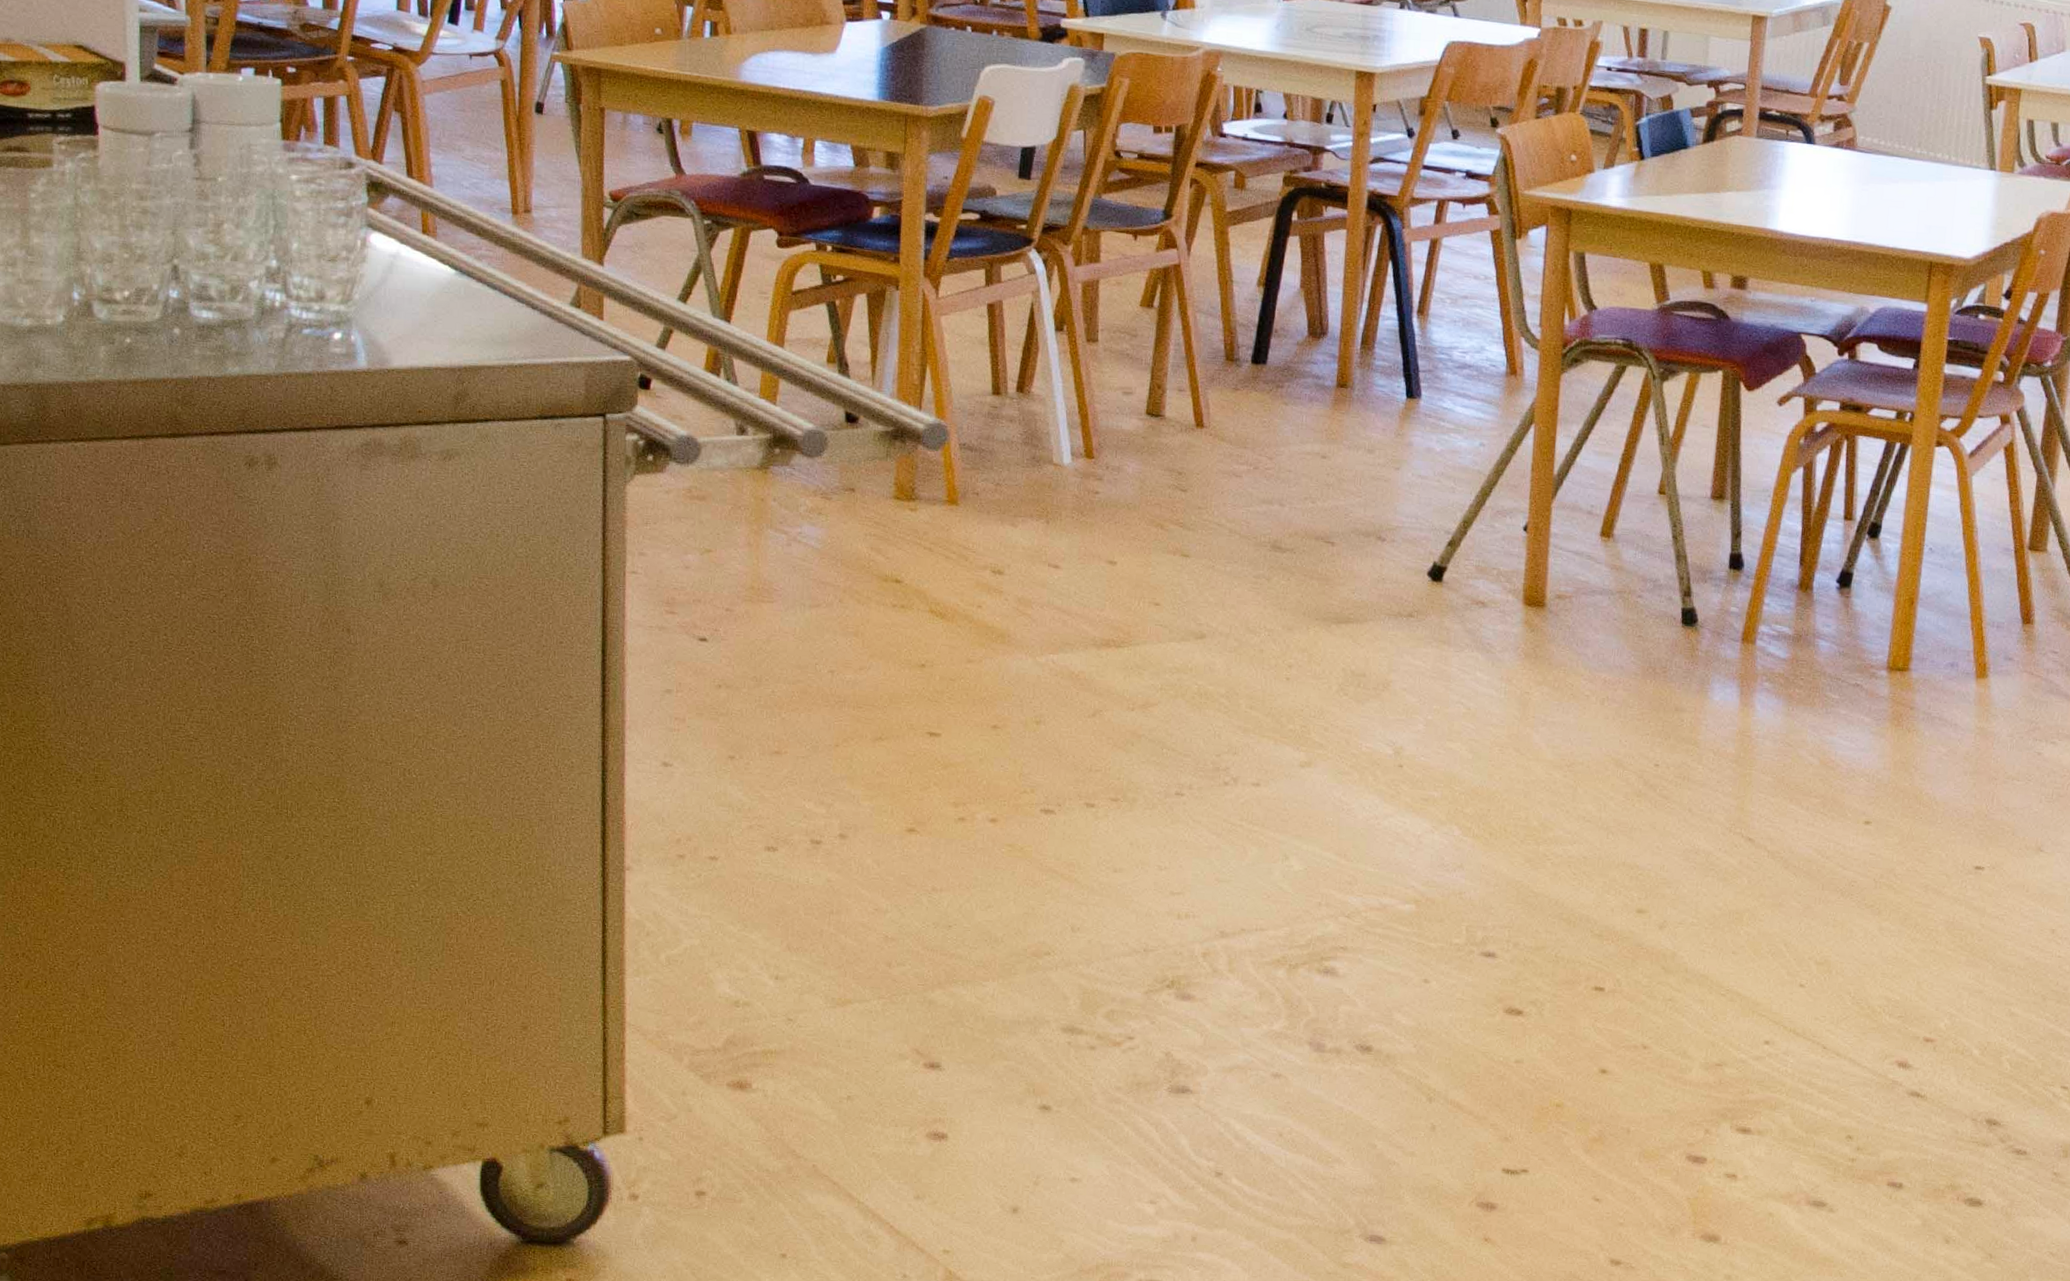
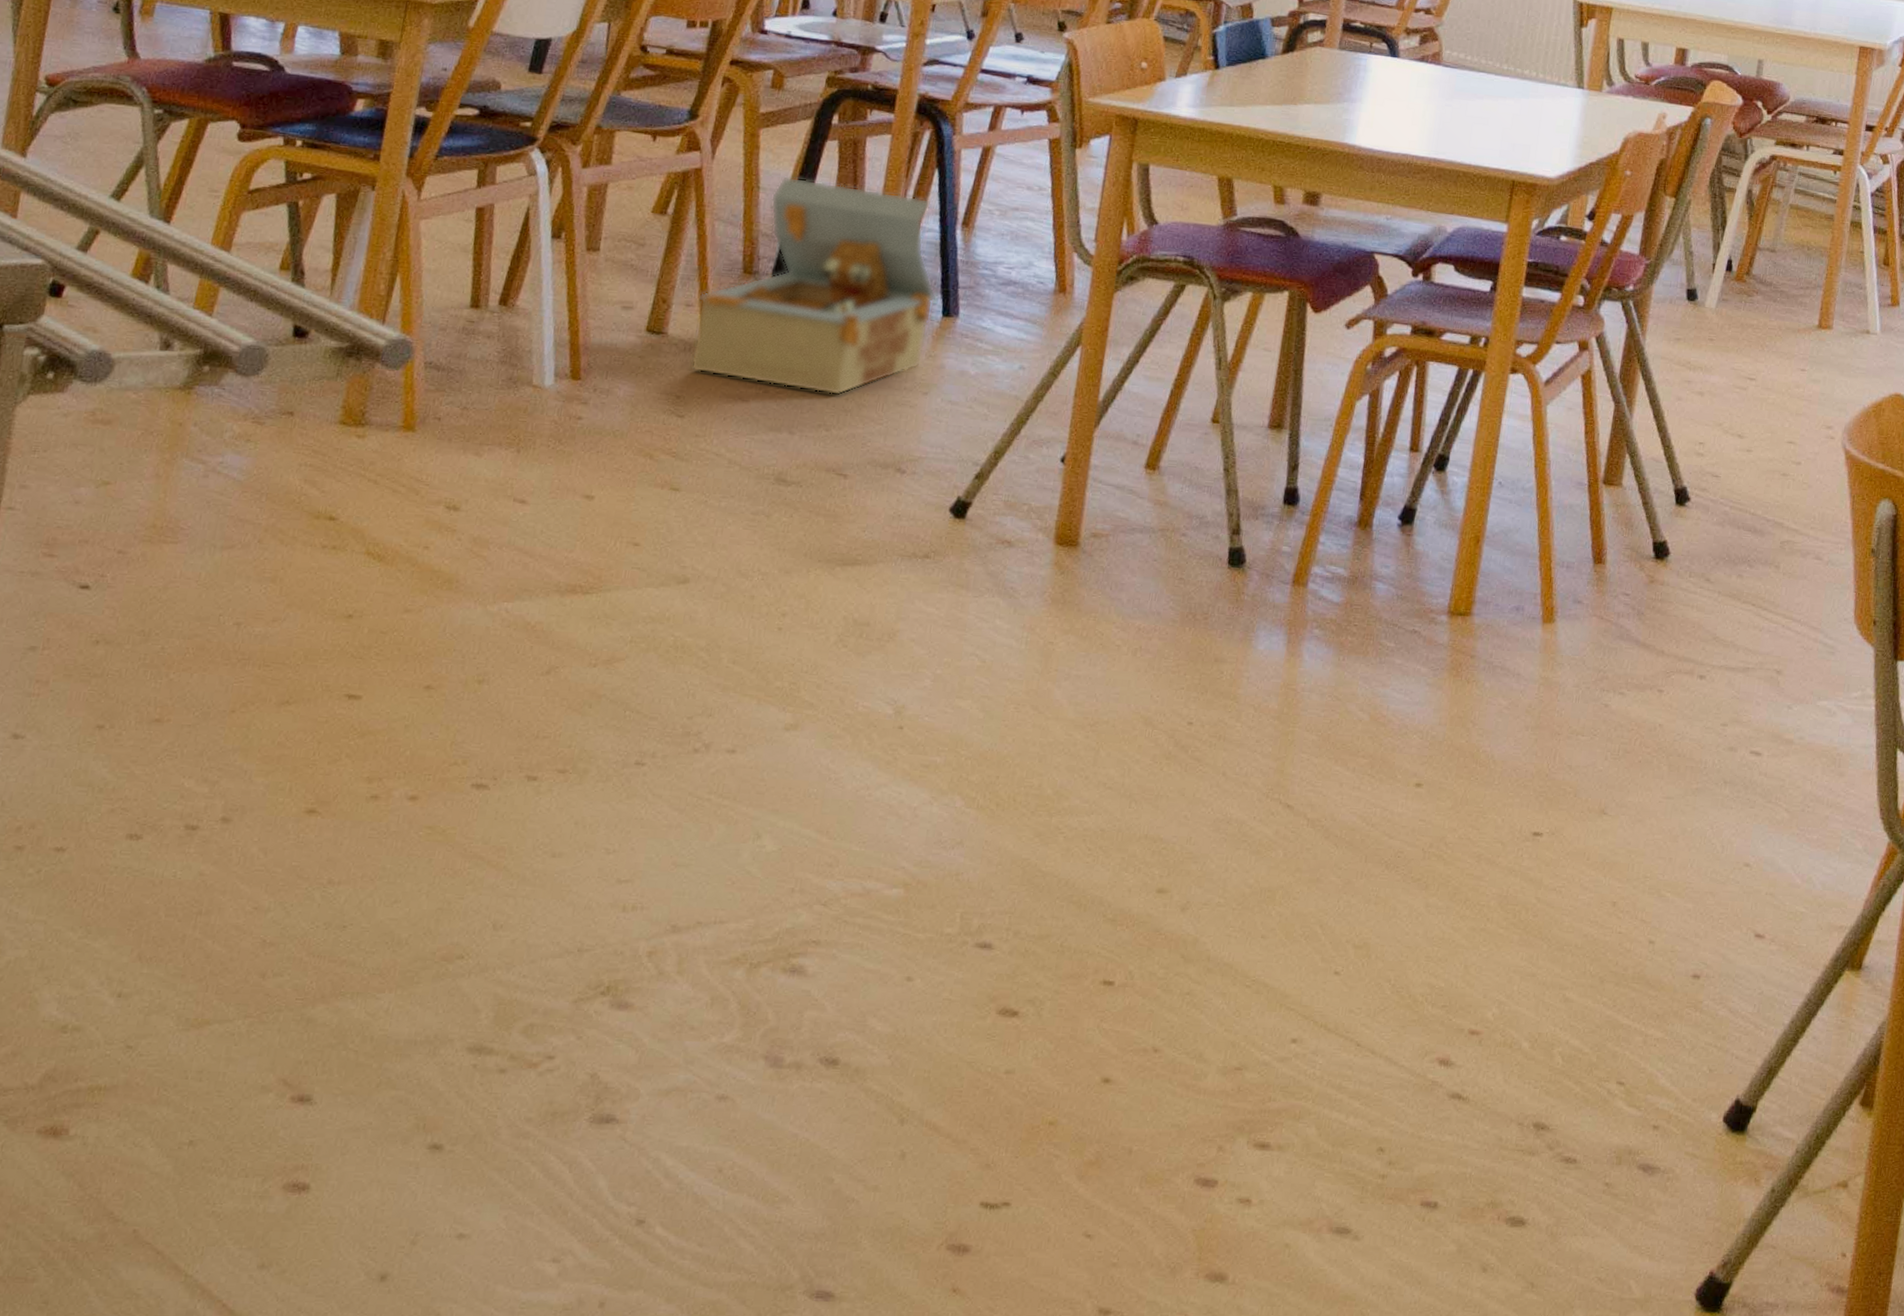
cardboard box: none [1187,270,1400,471] -> present [690,176,937,396]

